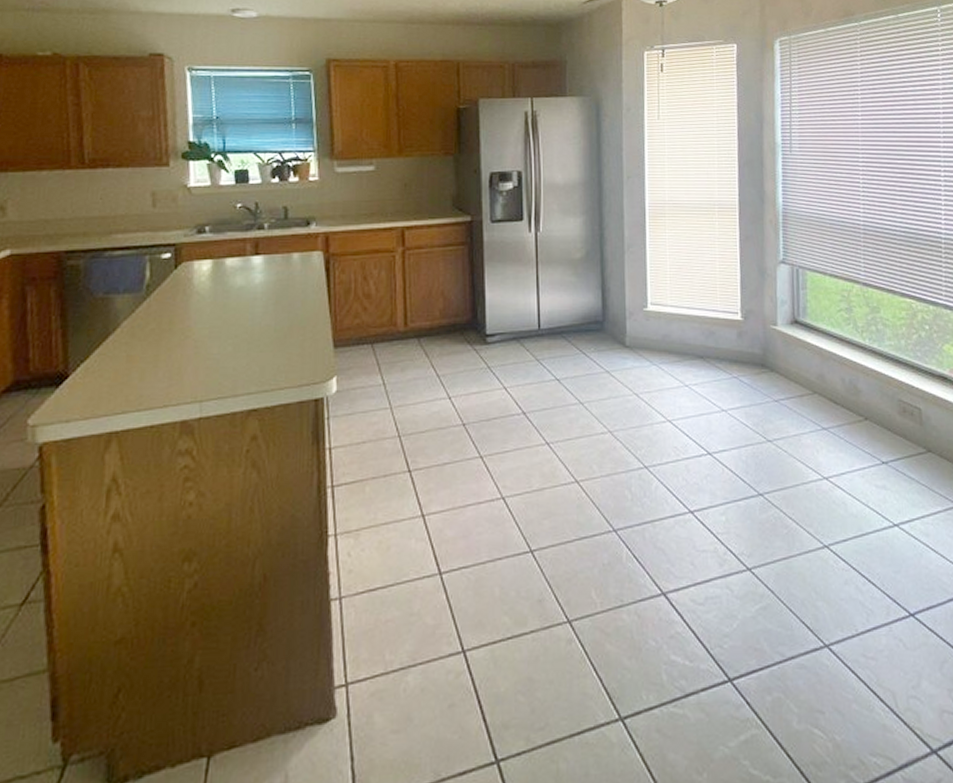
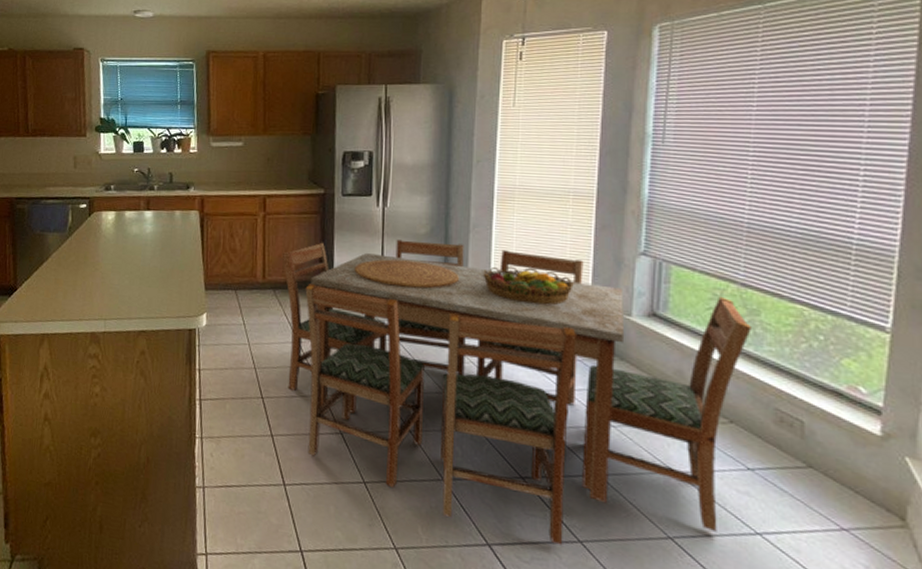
dining table: none [426,266,875,578] -> present [282,239,751,545]

